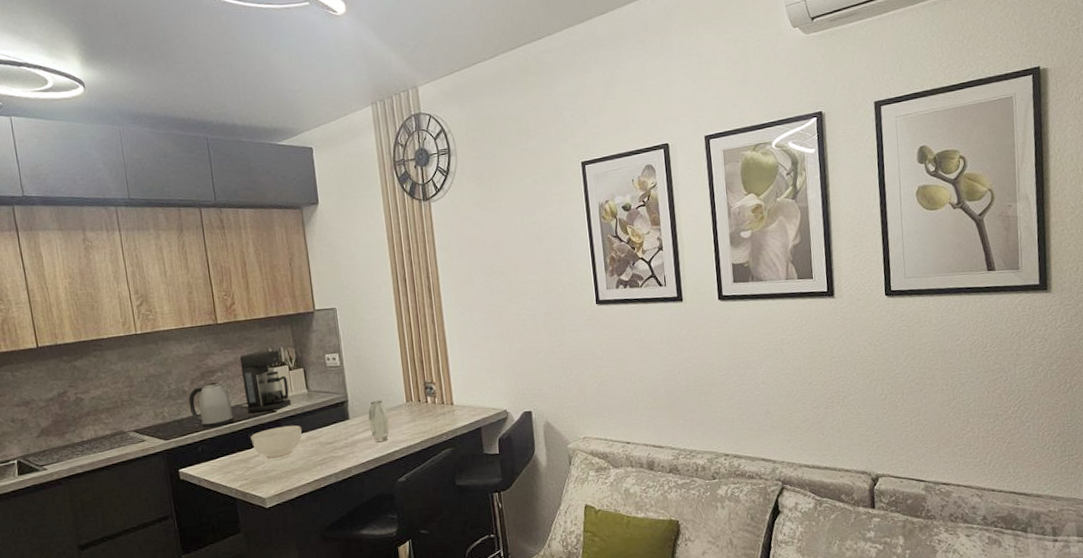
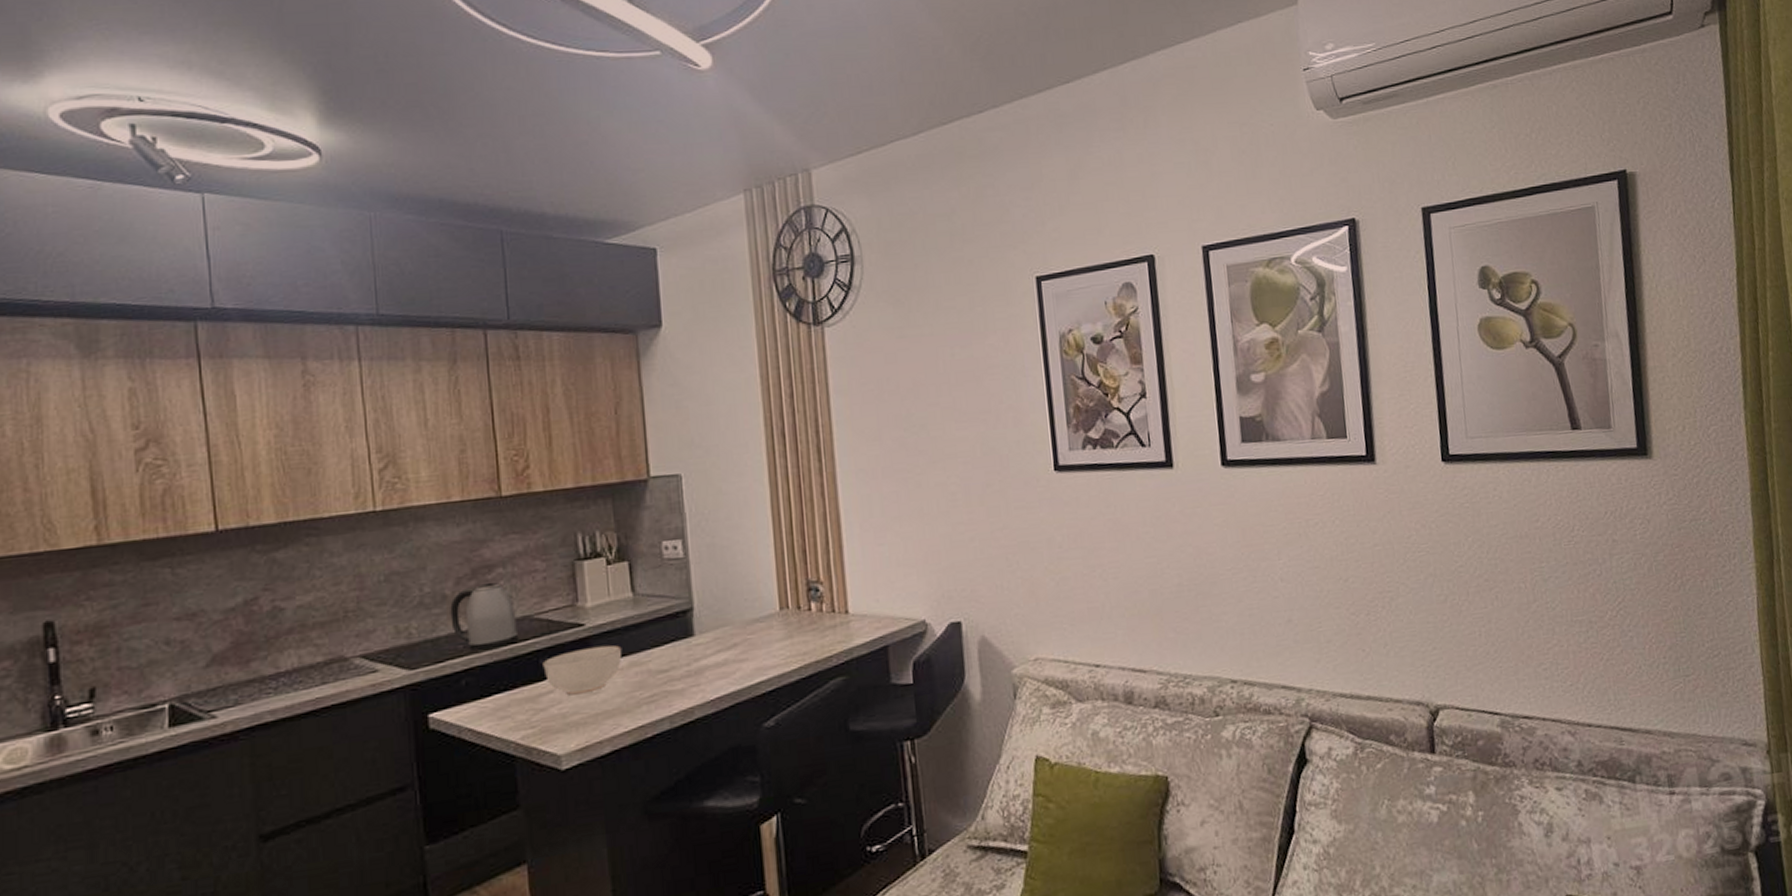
coffee maker: present [239,350,291,414] -> none [532,535,608,629]
vase: present [368,400,390,443] -> none [722,607,753,670]

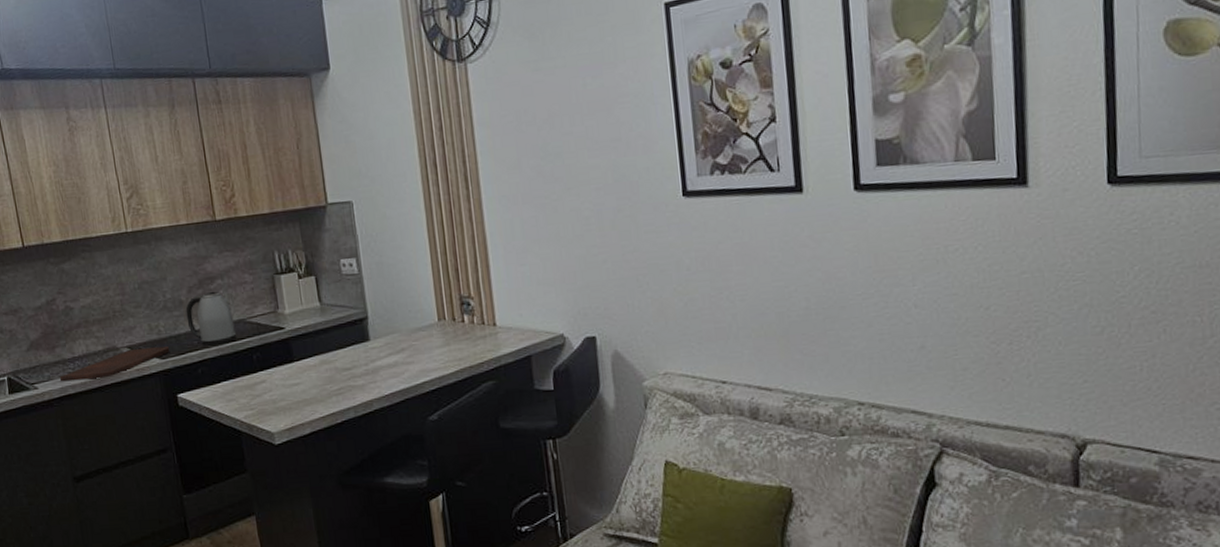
cutting board: none [252,652,423,707] -> present [59,345,170,382]
bowl: present [542,644,623,695] -> none [255,345,315,385]

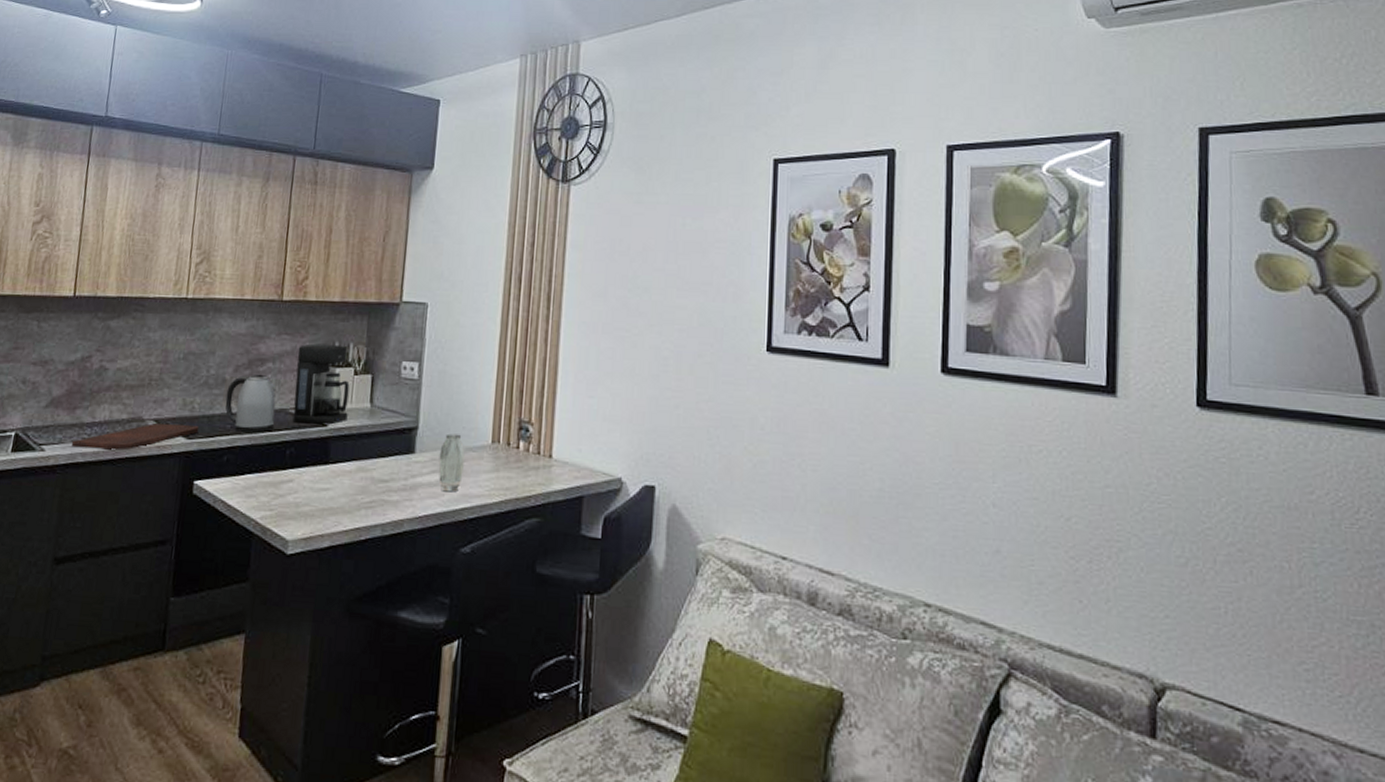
coffee maker: none [241,253,302,330] -> present [292,343,350,425]
vase: none [392,317,418,371] -> present [438,433,465,492]

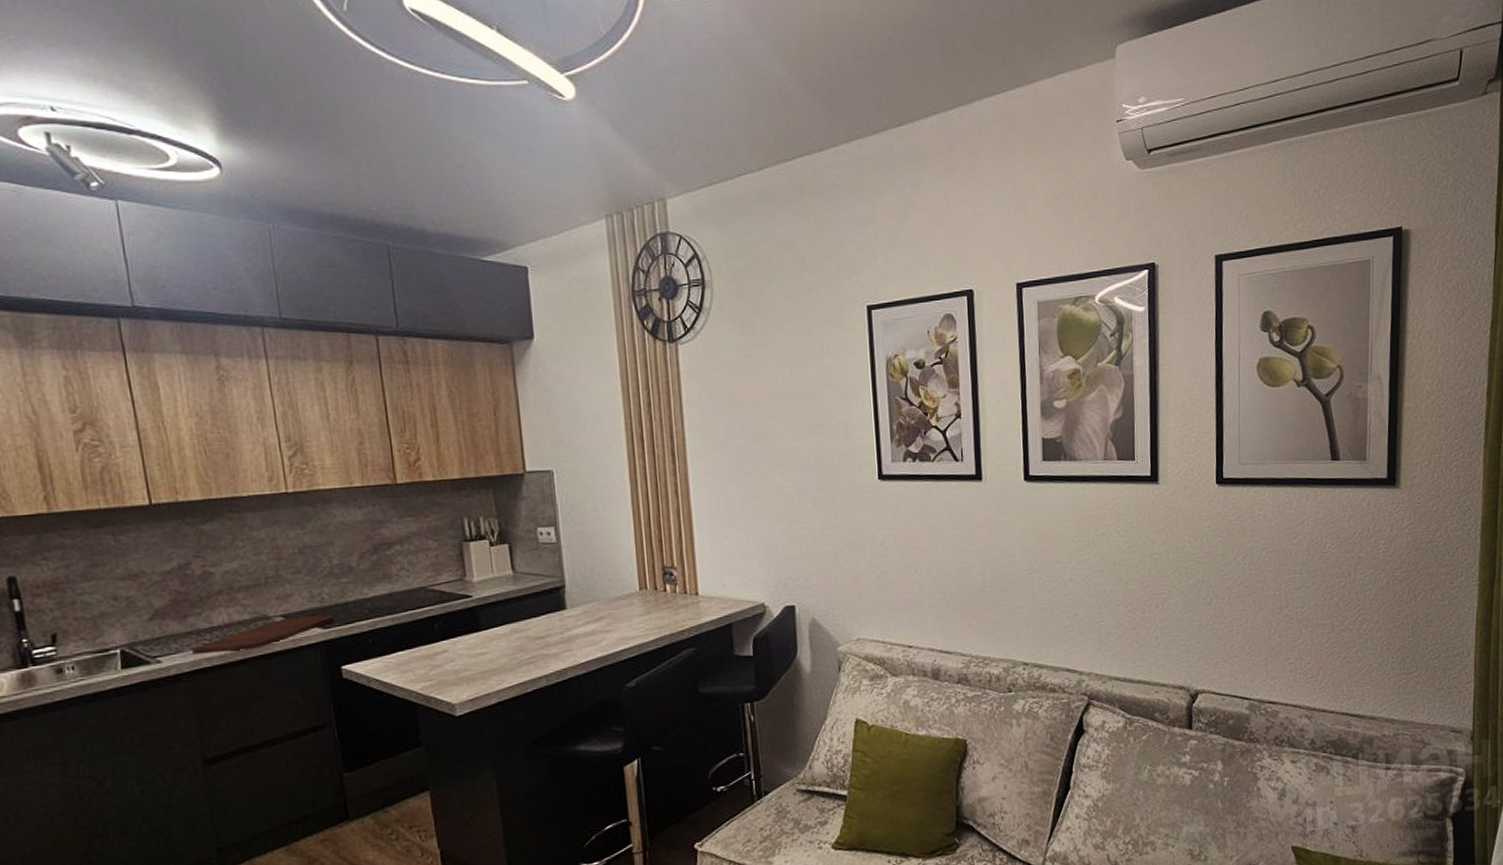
kettle: present [225,374,276,433] -> none [356,557,415,615]
coffee maker: present [292,343,350,425] -> none [425,520,492,598]
vase: present [438,433,465,492] -> none [590,586,617,639]

